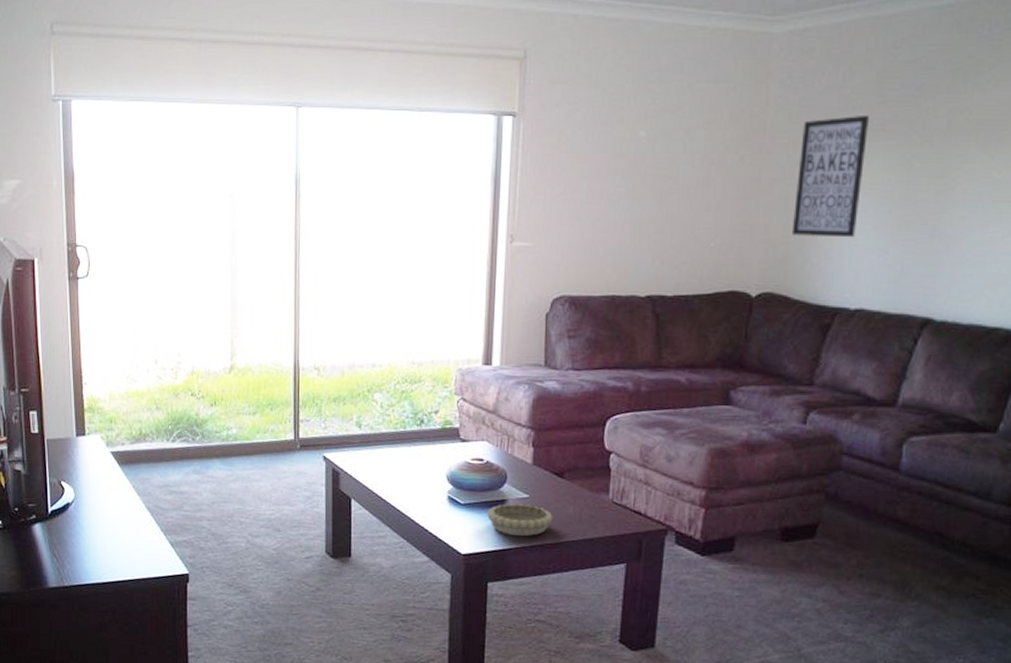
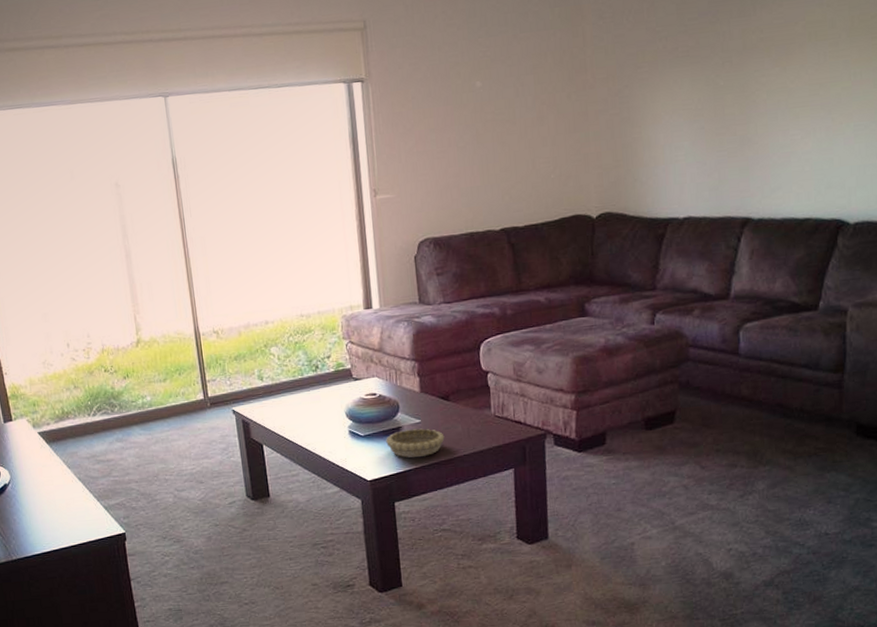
wall art: present [792,114,869,238] -> none [618,44,676,159]

